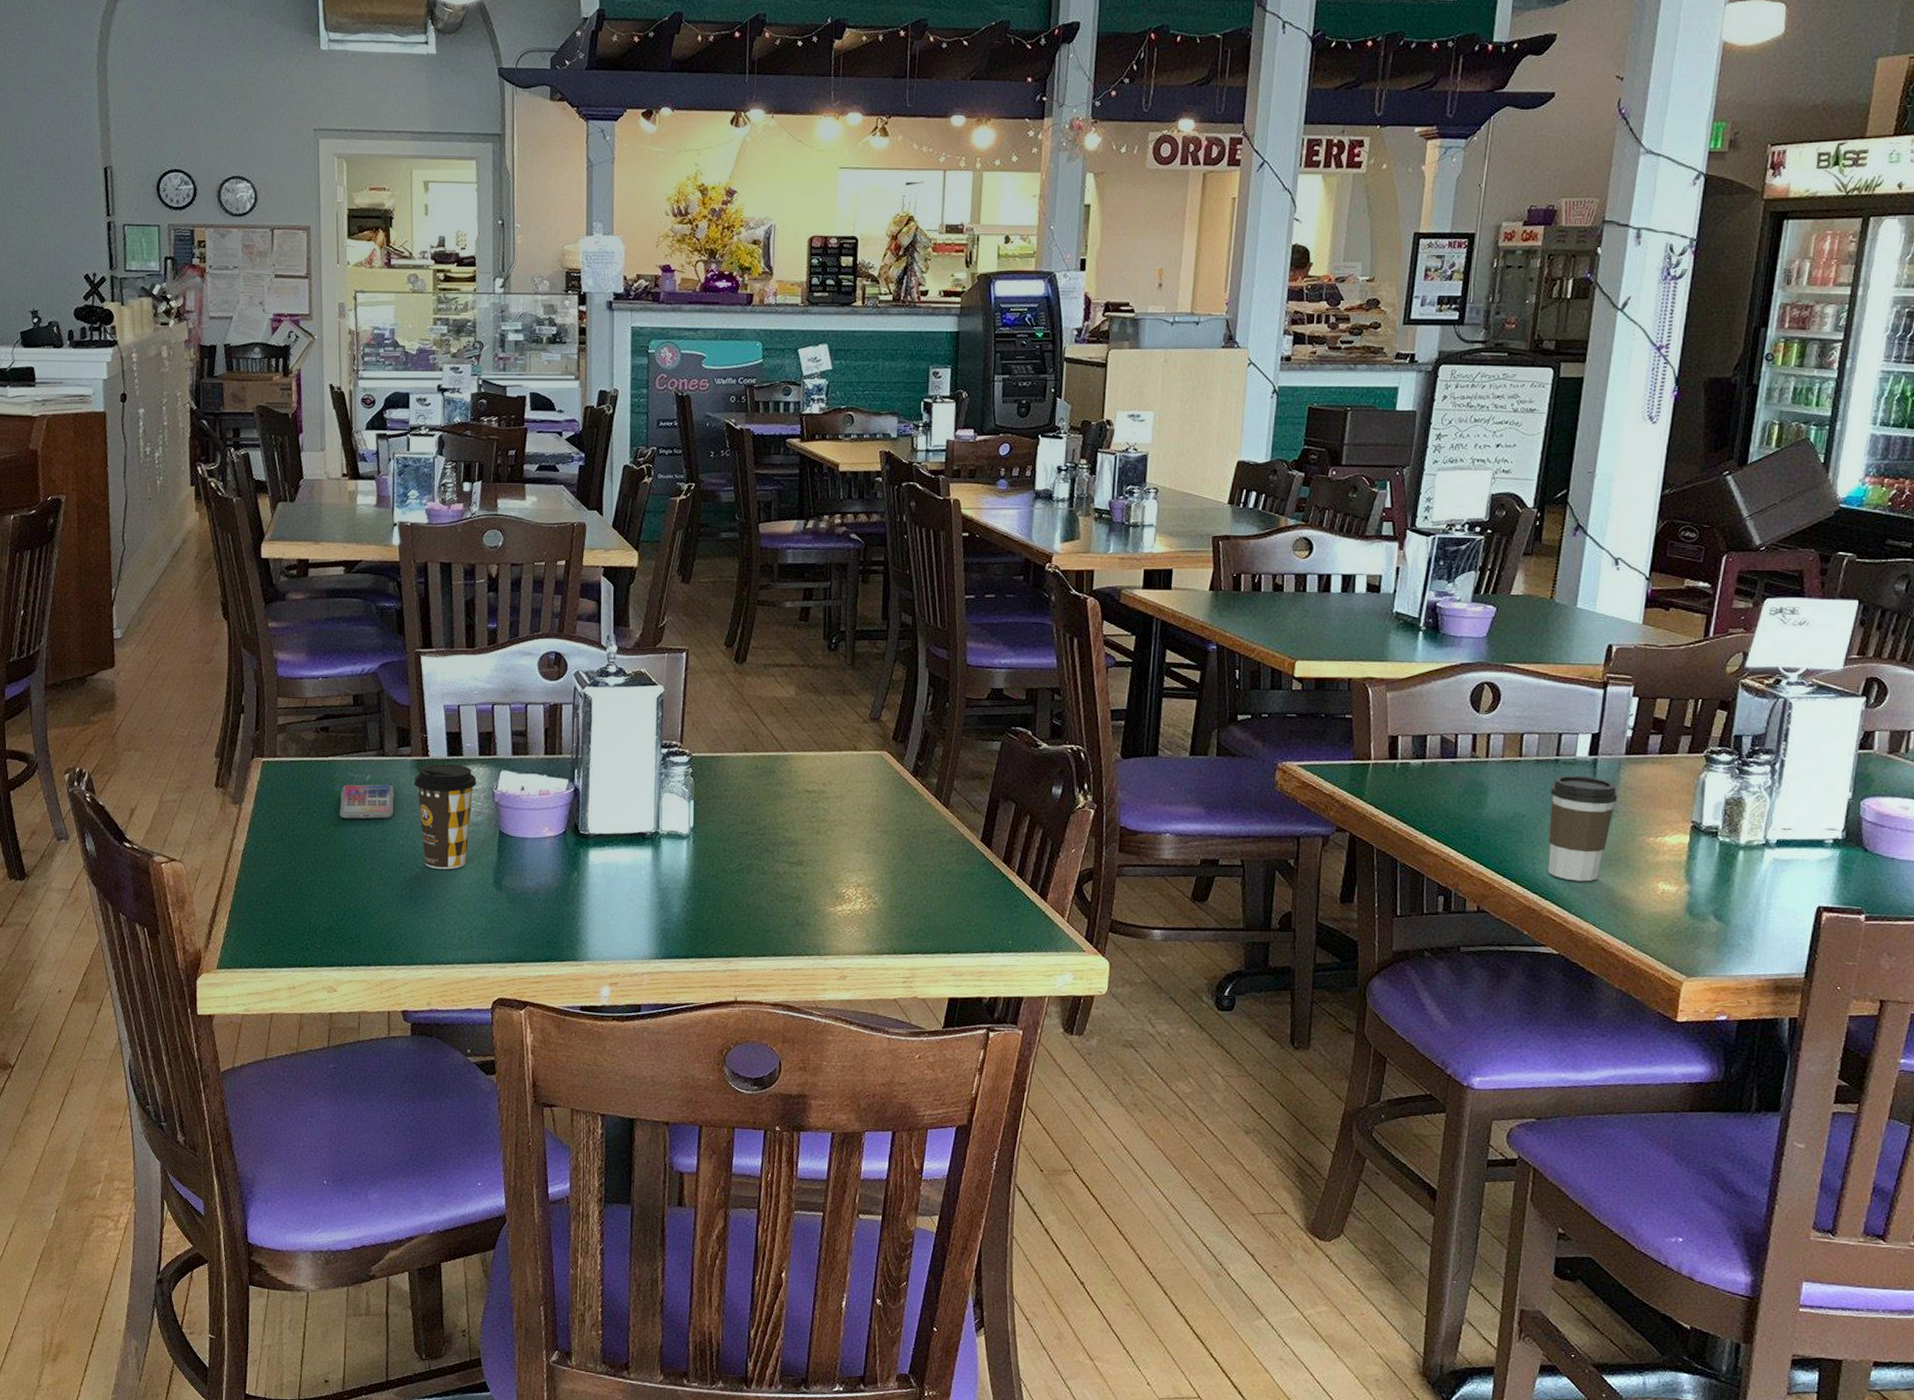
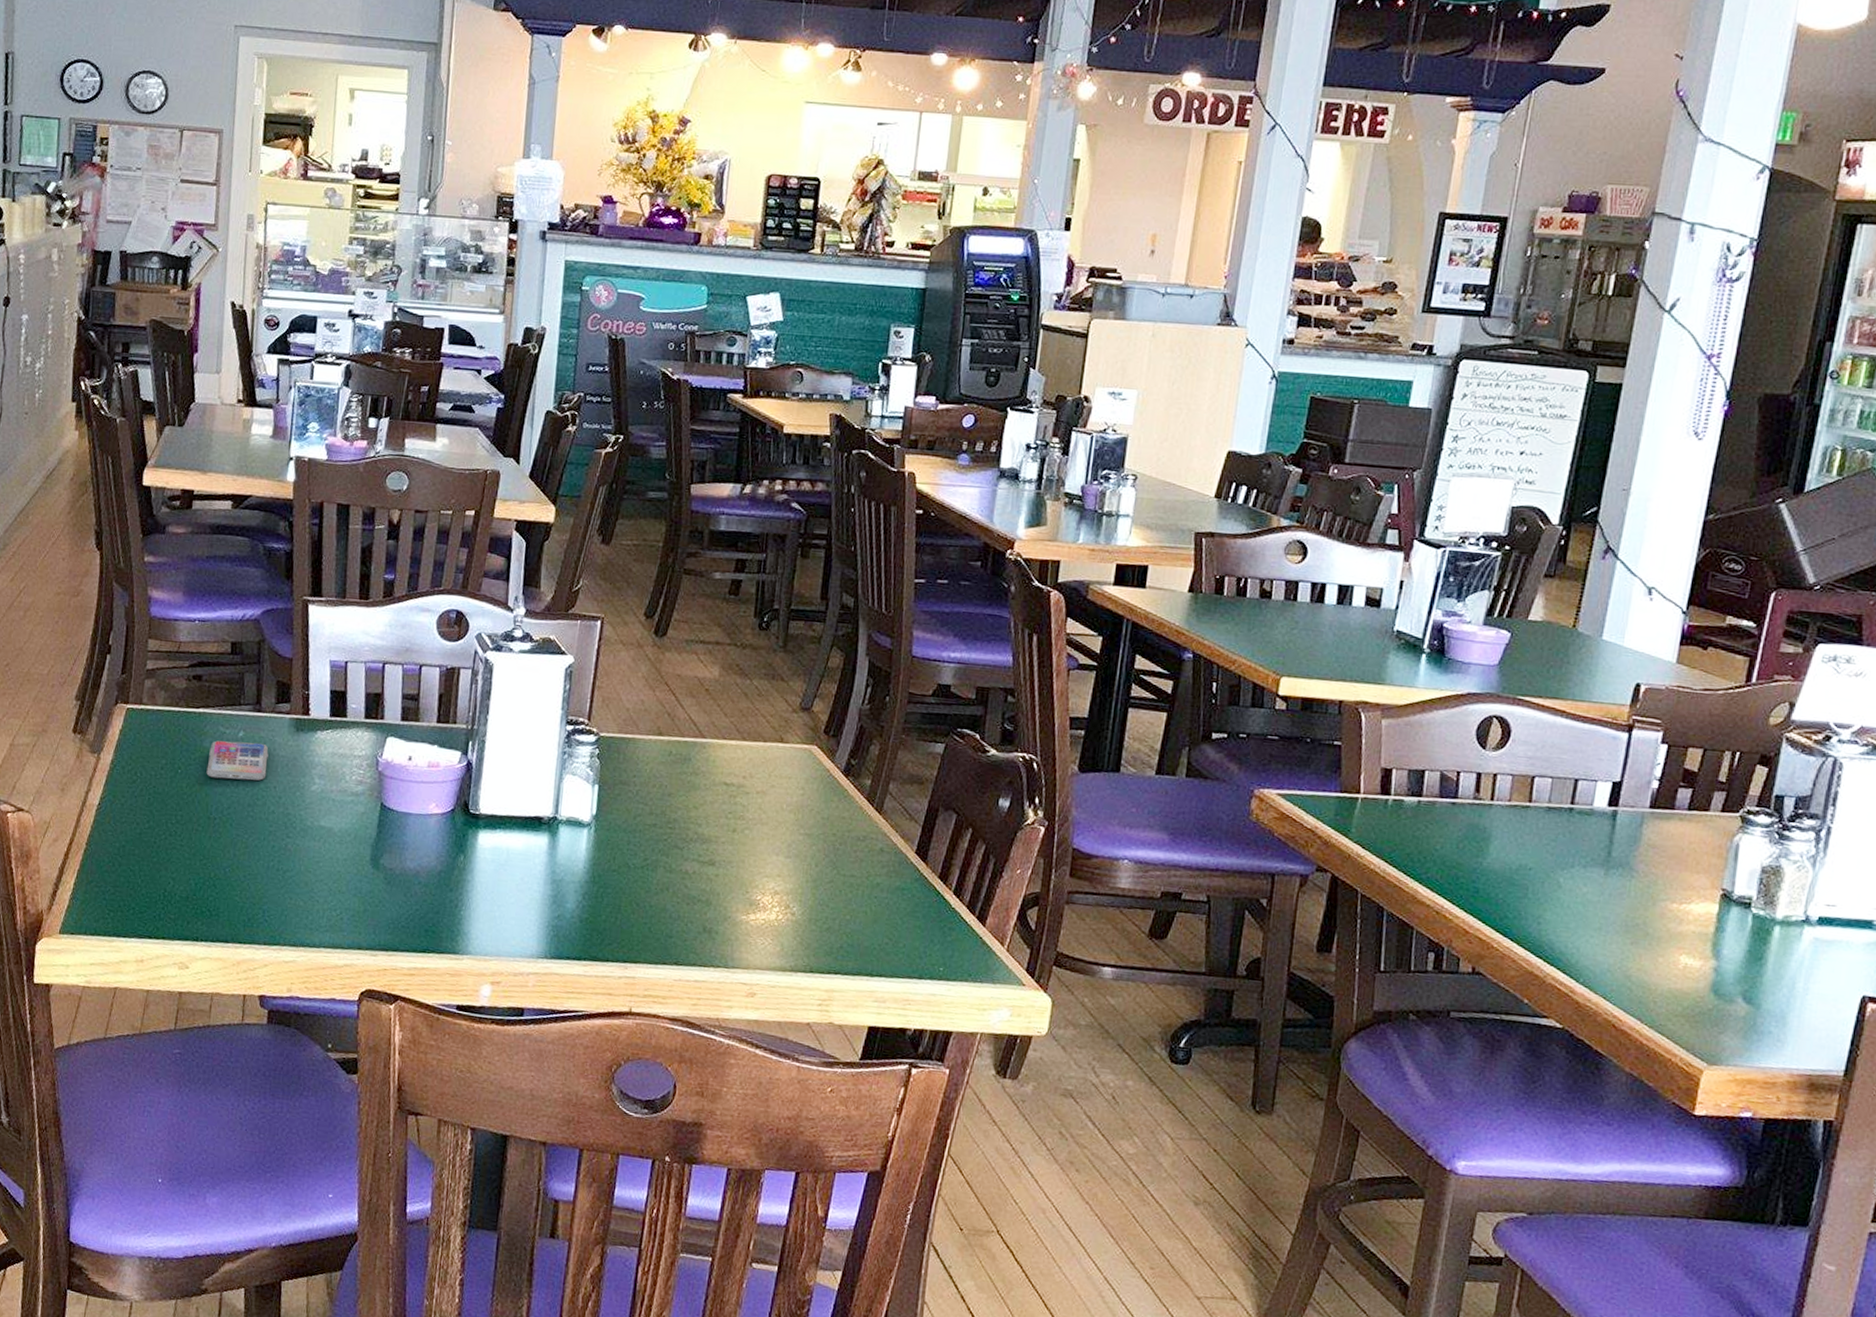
coffee cup: present [414,764,477,870] -> none [291,724,360,842]
coffee cup: present [1547,775,1618,882] -> none [1554,826,1639,949]

